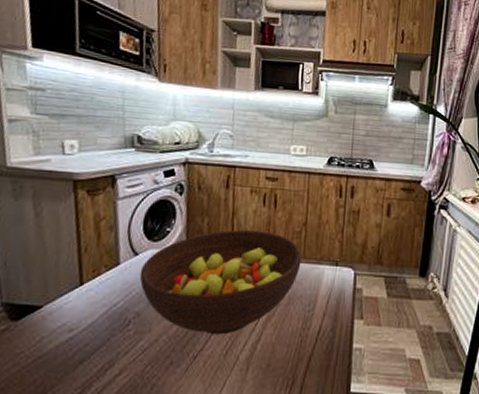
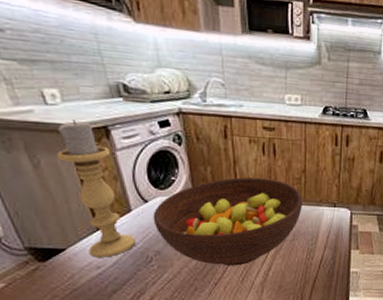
candle holder: none [60,169,118,318] -> present [57,119,137,258]

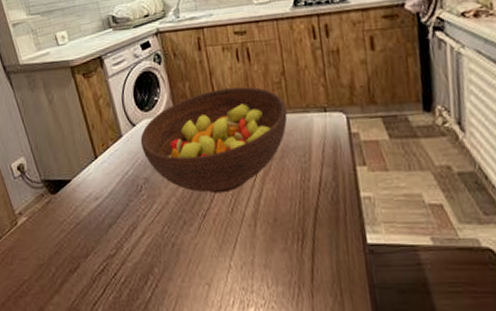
candle holder: present [57,119,137,258] -> none [65,55,128,188]

